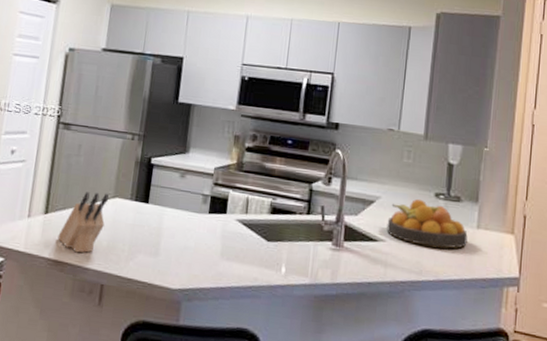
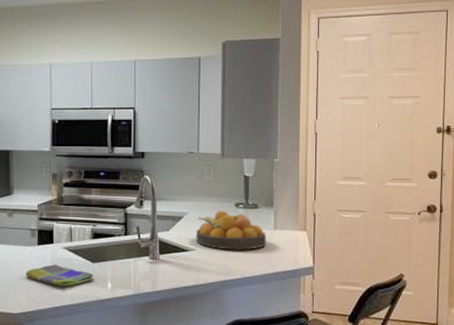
dish towel: none [190,237,268,265] -> present [25,264,95,286]

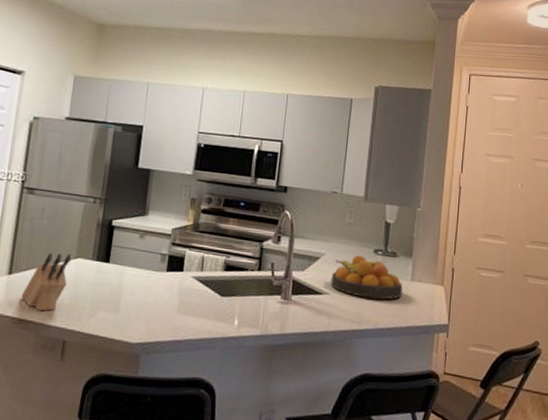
dish towel: present [25,264,95,286] -> none [149,293,222,319]

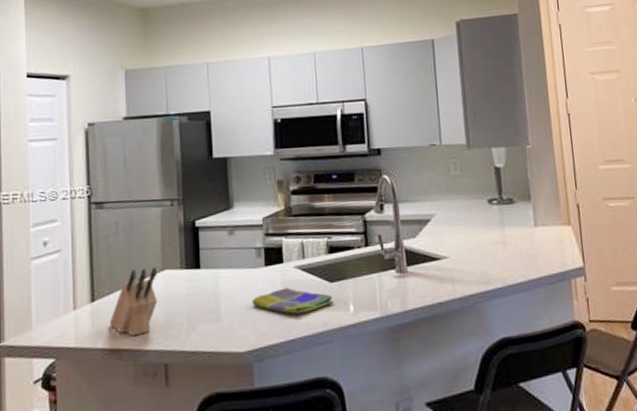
dish towel: none [149,293,222,319] -> present [252,287,334,314]
fruit bowl: present [330,255,403,300] -> none [446,208,528,255]

